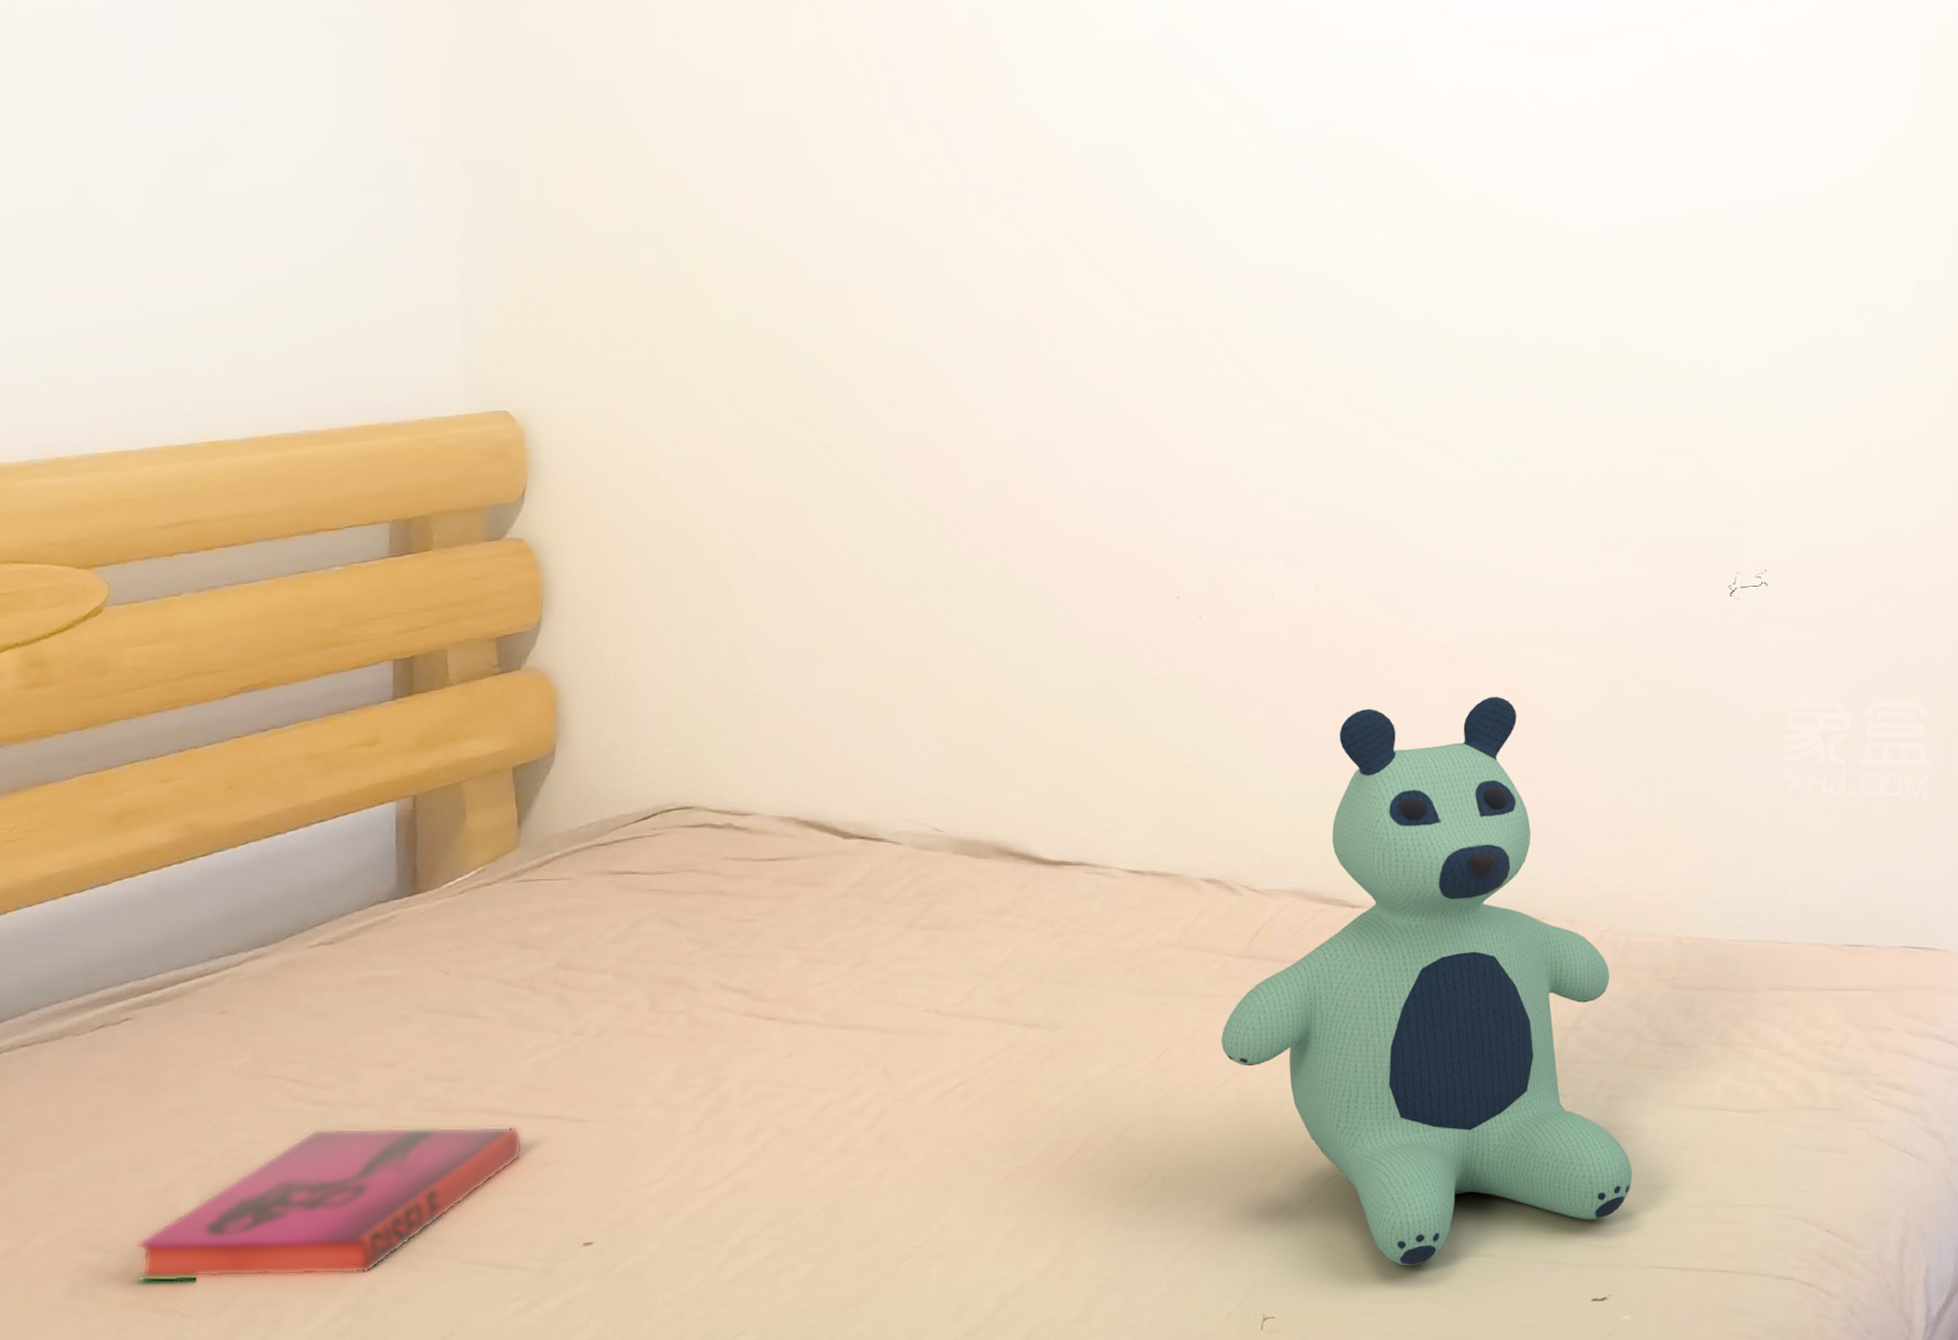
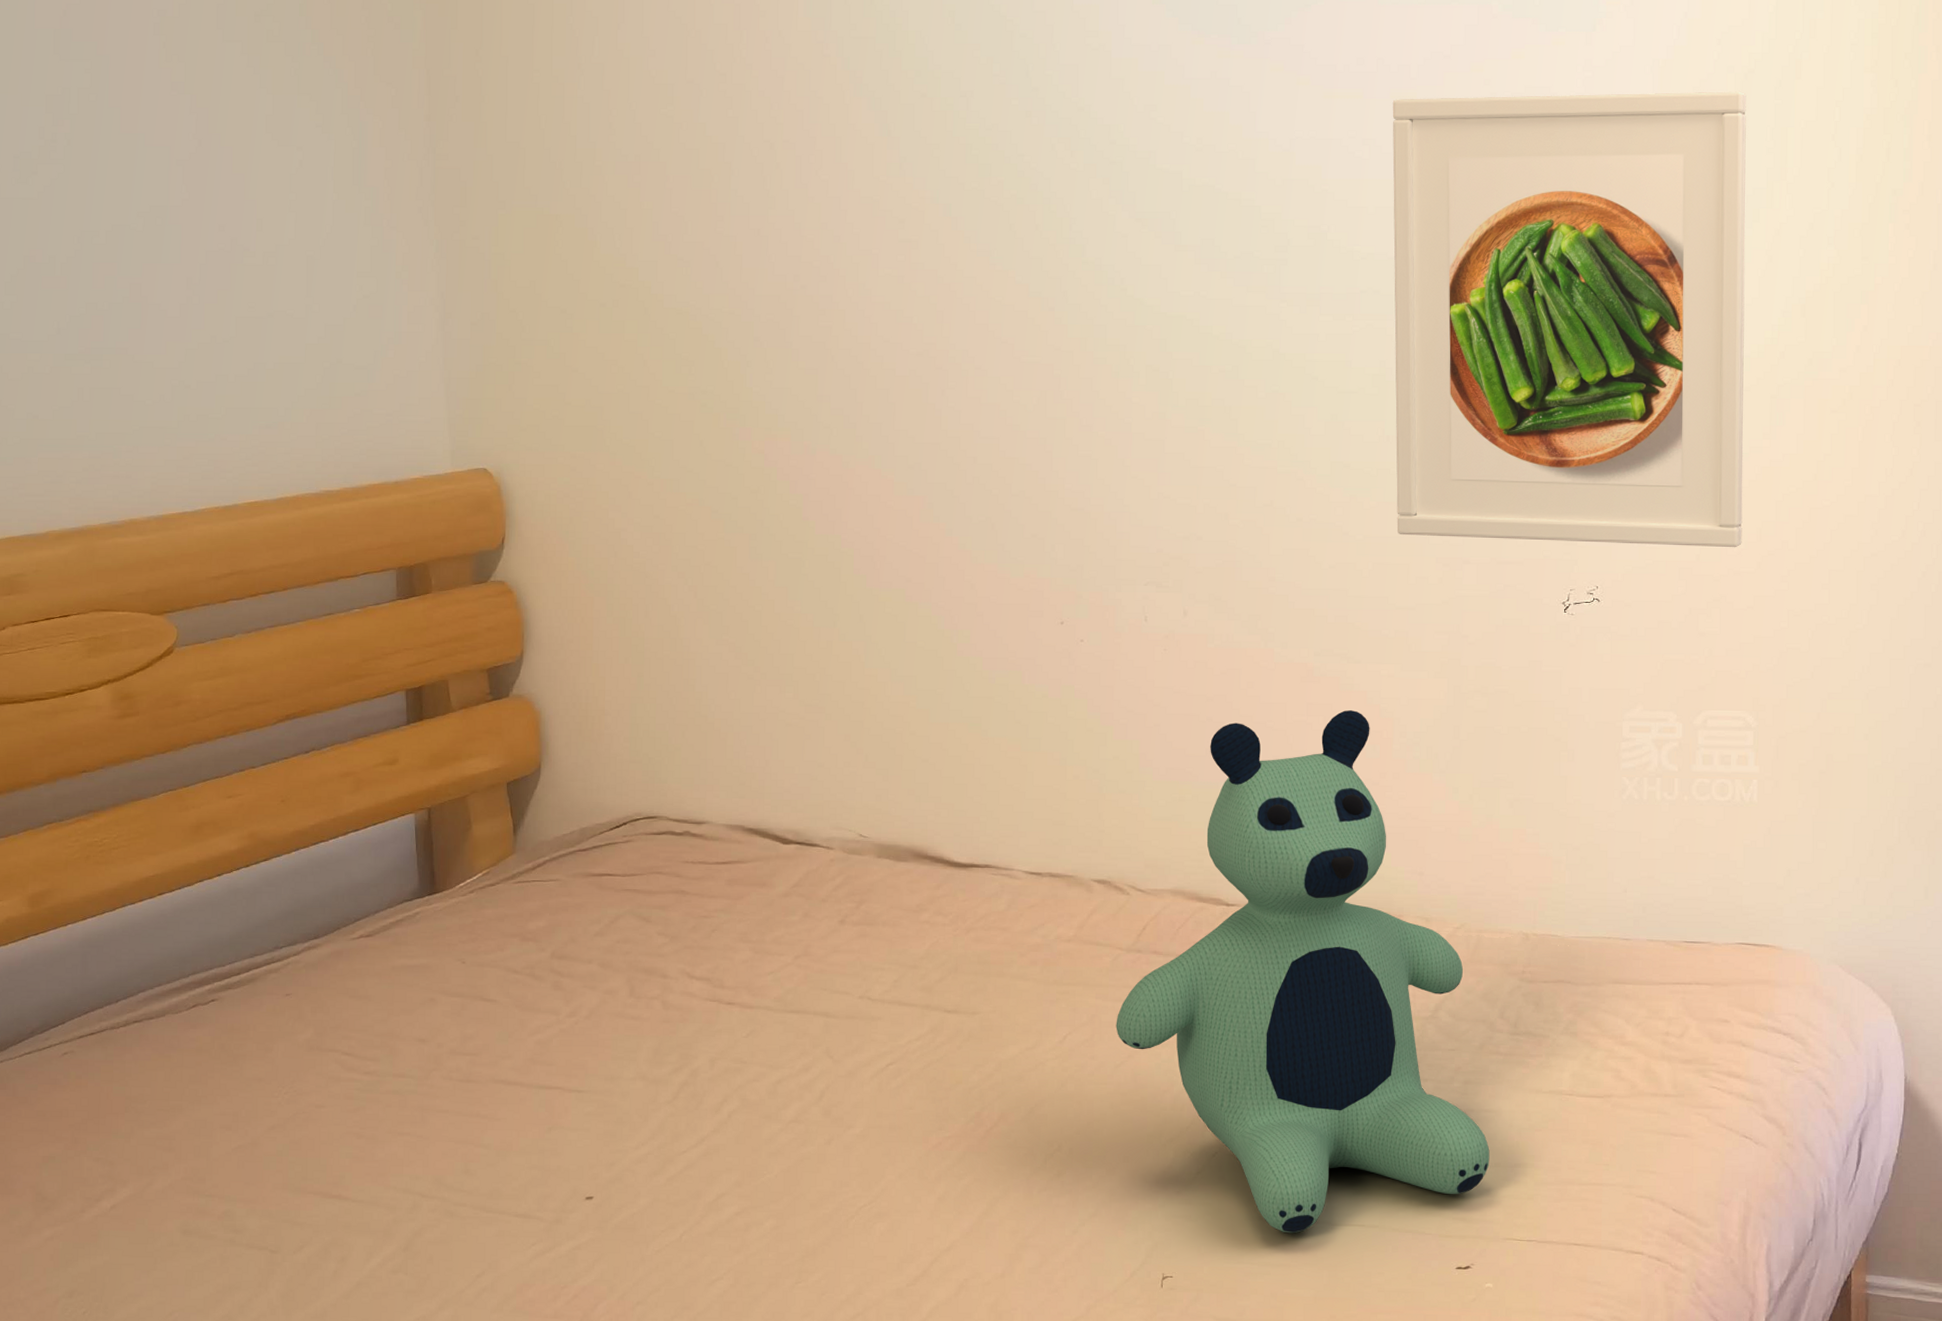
hardback book: present [136,1125,524,1282] -> none [232,1094,533,1224]
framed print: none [1553,53,1935,533] -> present [1392,91,1746,548]

